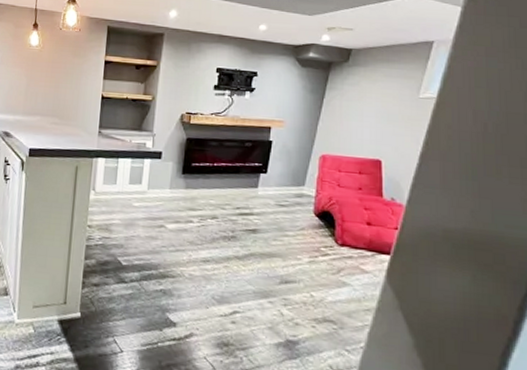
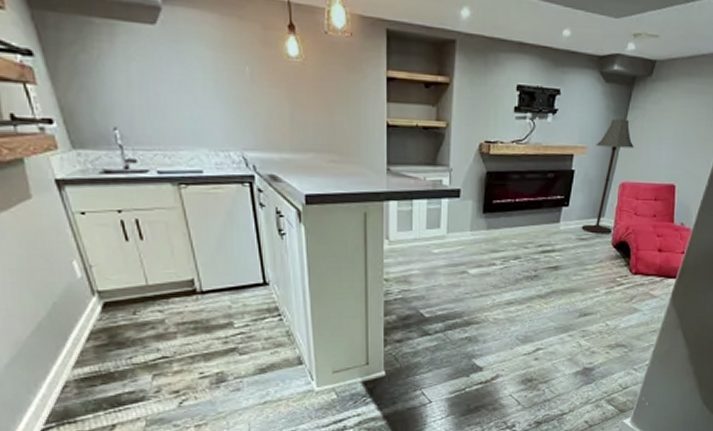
floor lamp: none [280,97,333,203] -> present [581,118,634,234]

